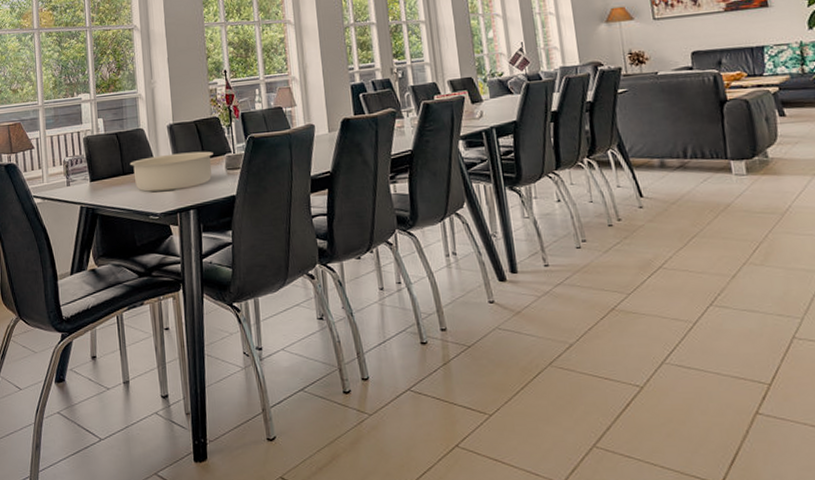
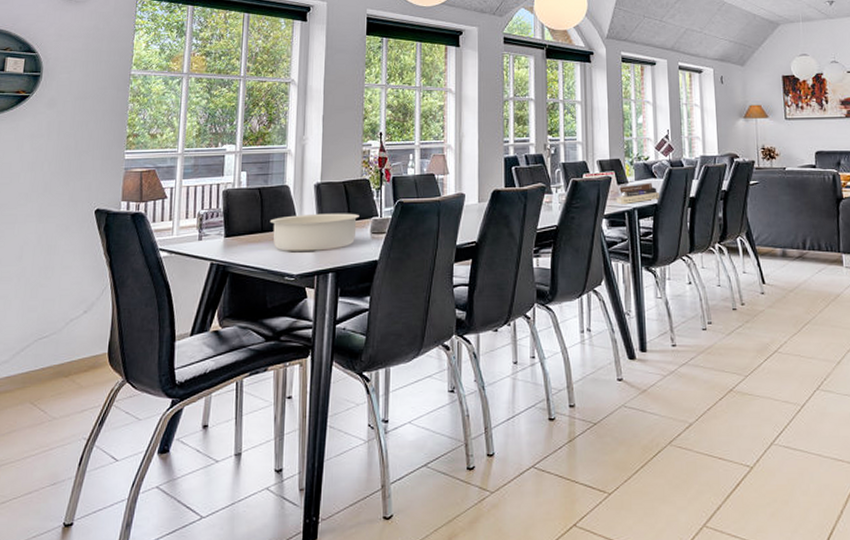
books: none [471,98,519,125] -> present [616,182,660,205]

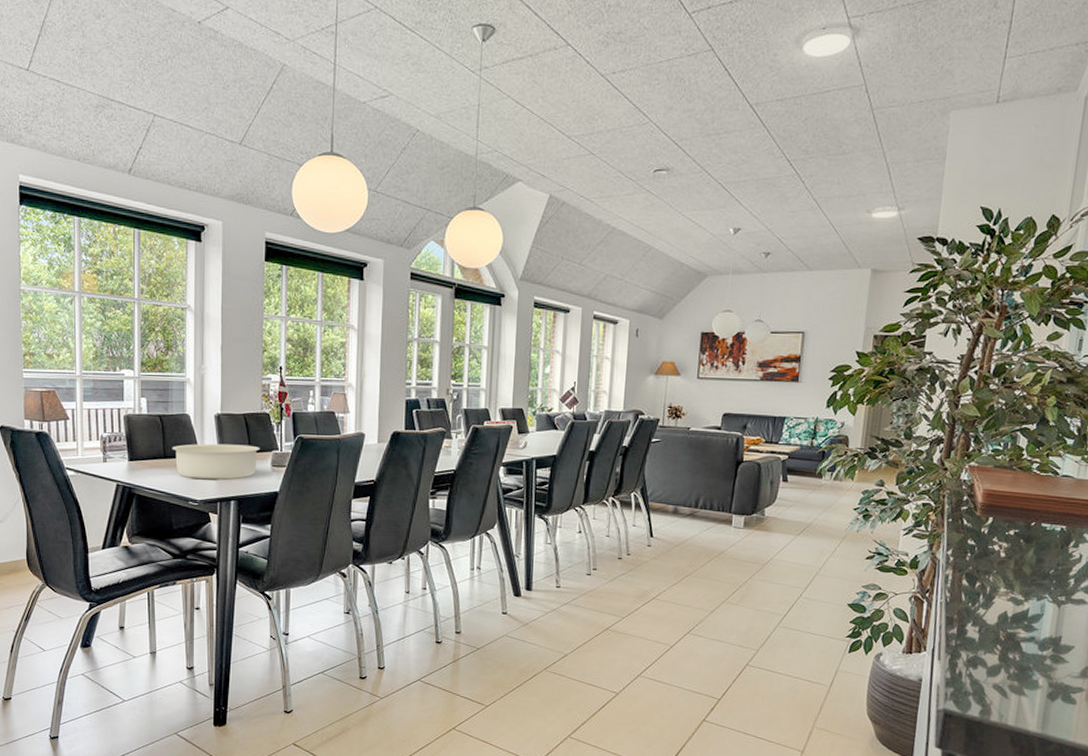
books: present [616,182,660,205] -> none [515,433,560,454]

